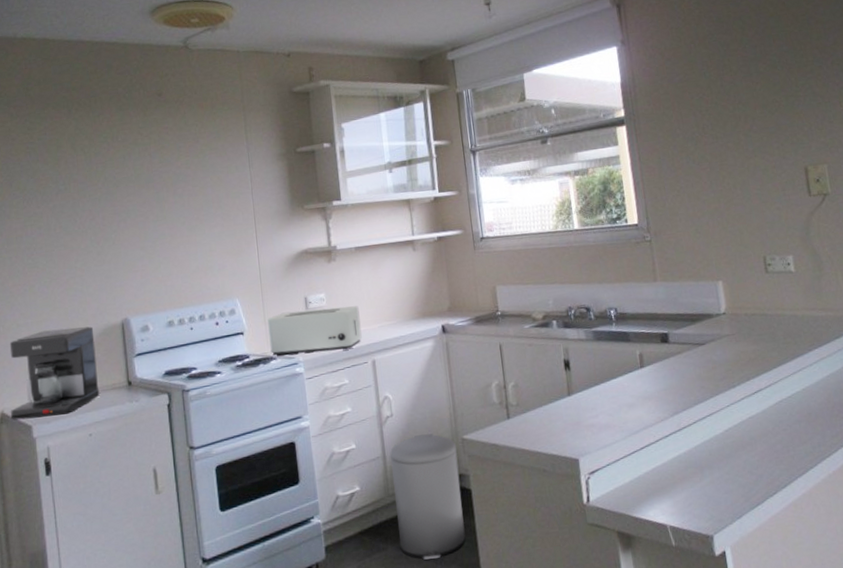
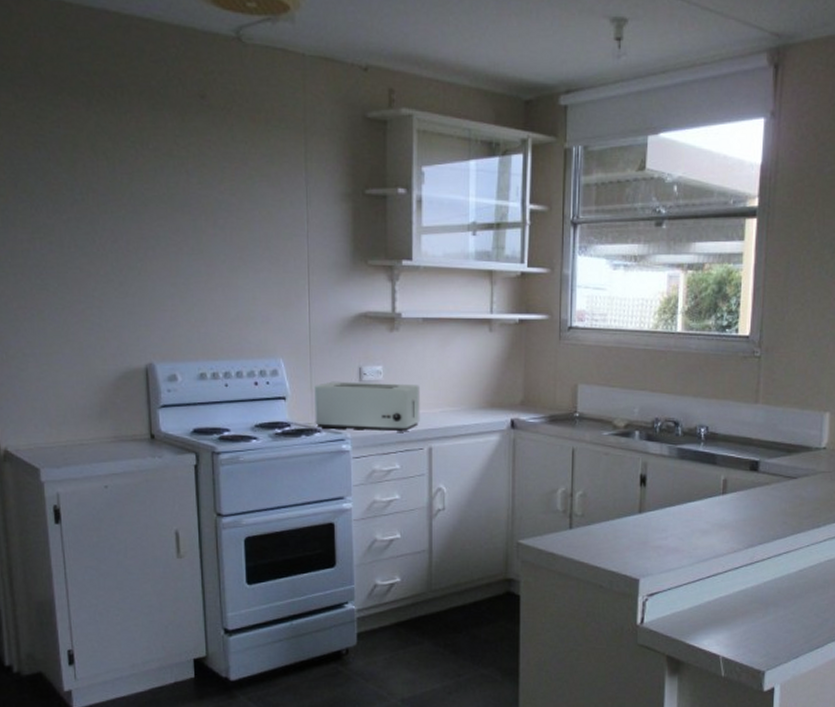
coffee maker: present [9,326,100,420] -> none [13,365,118,461]
pedal bin: present [389,433,466,561] -> none [436,533,510,660]

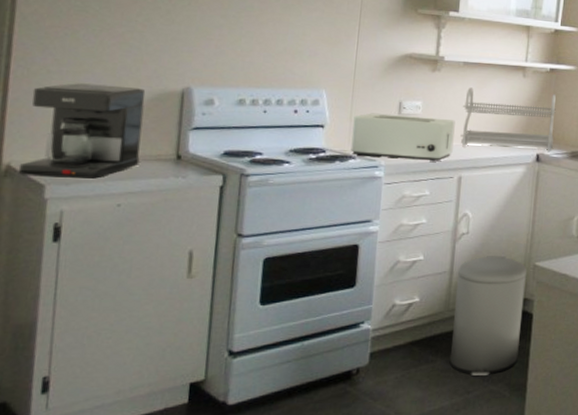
coffee maker: none [13,365,118,461] -> present [18,83,146,179]
dish rack: none [427,347,529,417] -> present [460,87,556,153]
pedal bin: none [436,533,510,660] -> present [449,256,527,377]

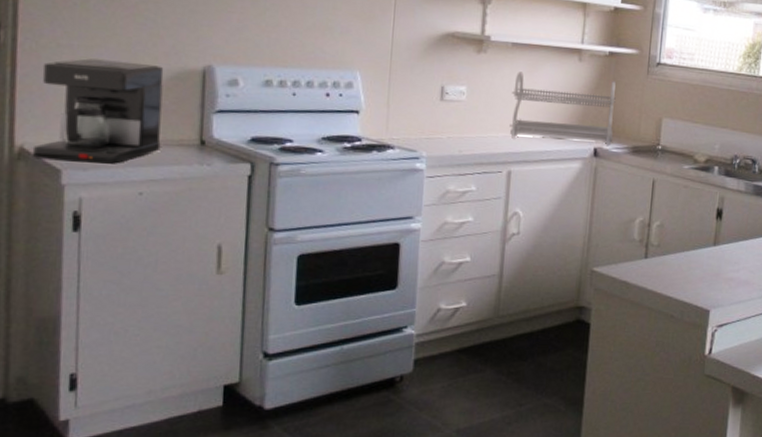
toaster: present [350,113,455,162] -> none [389,98,504,154]
pedal bin: present [449,256,527,377] -> none [499,259,583,389]

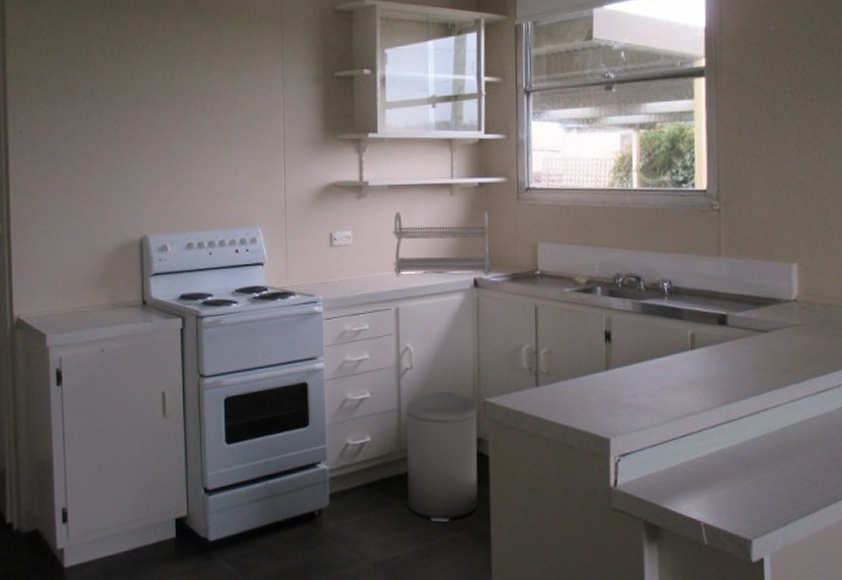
coffee maker: present [32,58,164,164] -> none [25,239,114,327]
pedal bin: none [499,259,583,389] -> present [405,392,478,523]

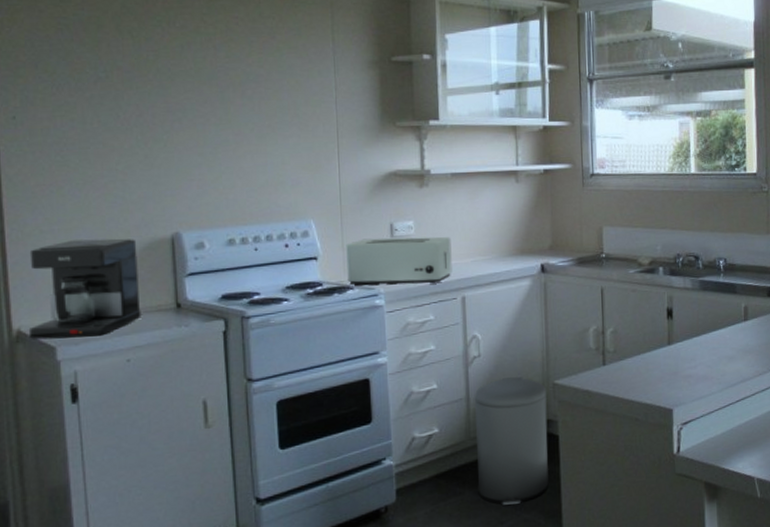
coffee maker: none [25,239,114,327] -> present [28,238,142,339]
toaster: none [289,246,387,294] -> present [346,236,452,286]
dish rack: present [392,210,490,276] -> none [457,196,557,265]

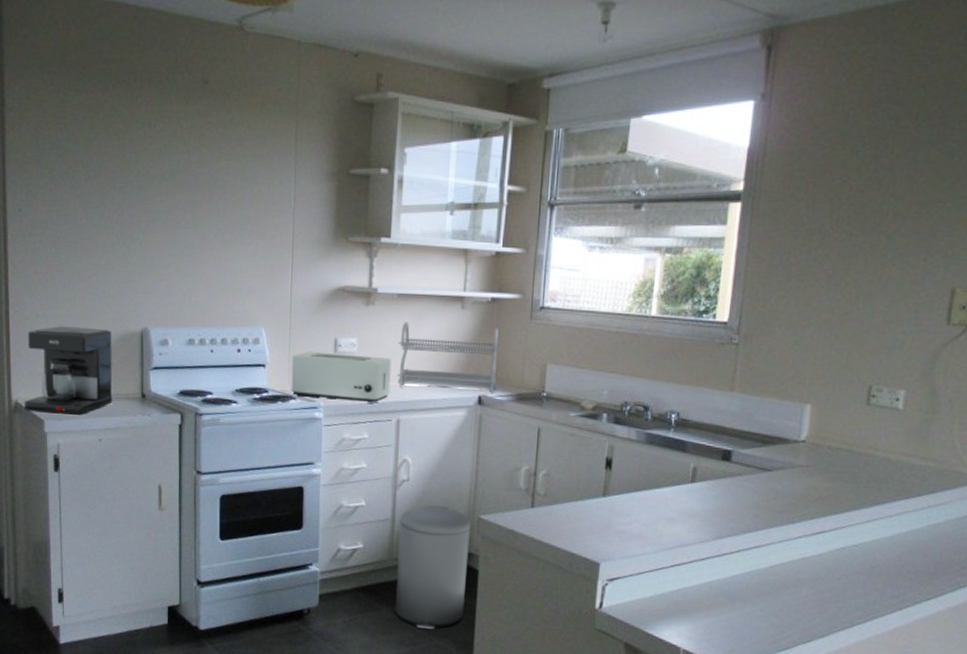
dish rack: none [457,196,557,265] -> present [397,322,499,395]

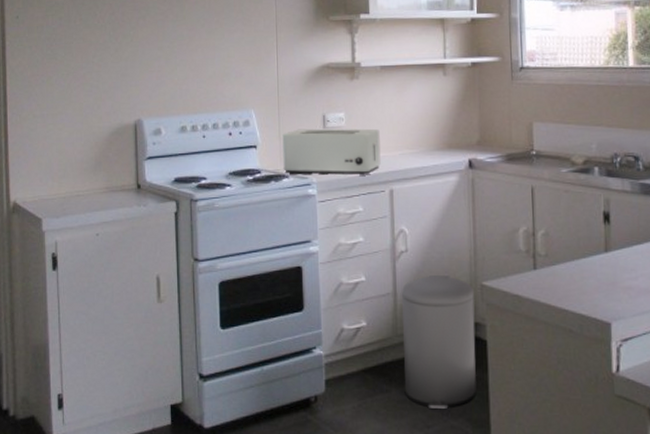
coffee maker: present [24,326,113,415] -> none [22,123,109,211]
dish rack: present [397,322,499,395] -> none [385,90,485,158]

